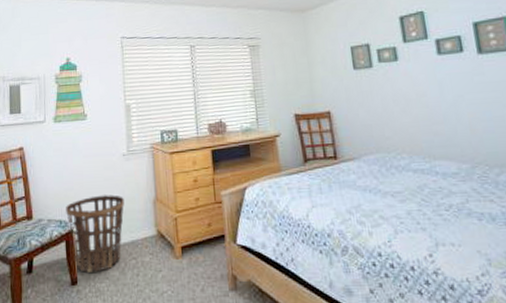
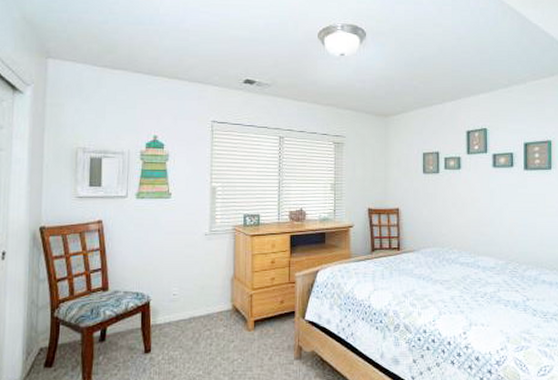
basket: present [66,195,124,272] -> none [143,271,203,341]

